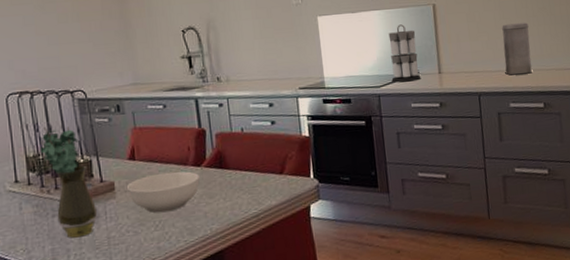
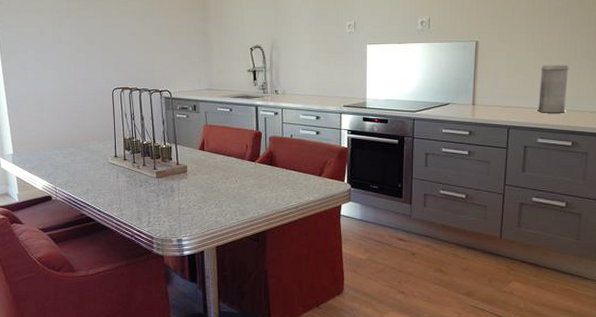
vase: present [40,127,97,238] -> none [134,117,172,205]
bowl: present [126,171,200,213] -> none [196,163,253,195]
spice rack: present [388,24,421,83] -> none [427,57,456,110]

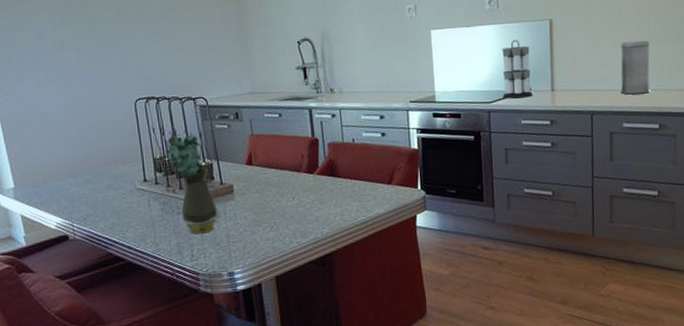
vase: none [134,117,172,205] -> present [165,131,217,234]
spice rack: none [427,57,456,110] -> present [502,40,533,99]

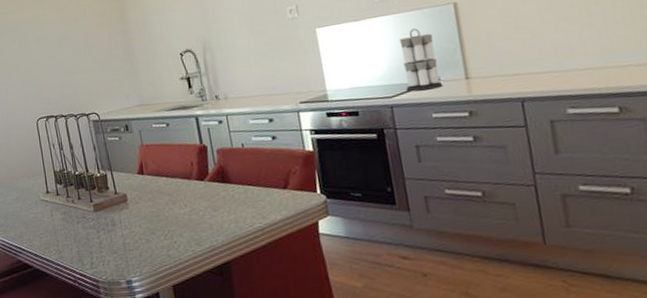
vase: present [165,131,217,234] -> none [64,145,114,243]
canister: present [621,40,650,95] -> none [550,12,598,77]

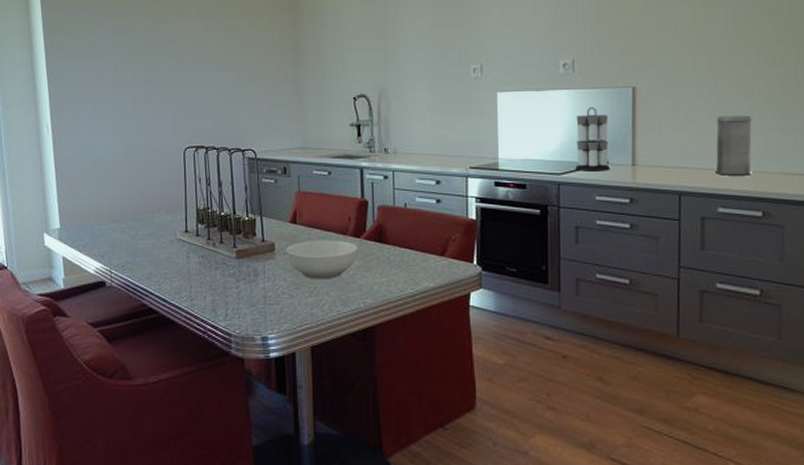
bowl: none [137,185,204,224] -> present [286,240,357,280]
canister: none [550,12,598,77] -> present [715,115,752,175]

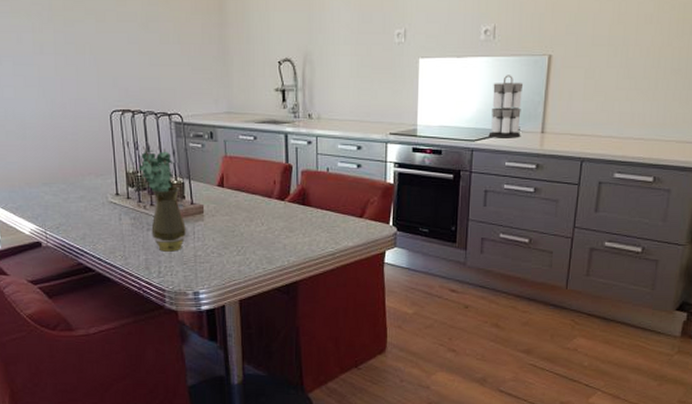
vase: none [209,183,256,292] -> present [138,147,186,252]
bowl: present [286,240,357,280] -> none [214,202,282,240]
canister: present [715,115,752,175] -> none [616,85,656,143]

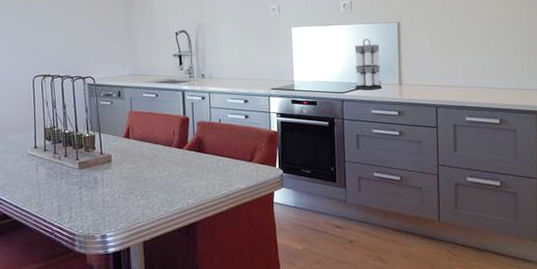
vase: present [138,147,186,252] -> none [55,105,96,198]

